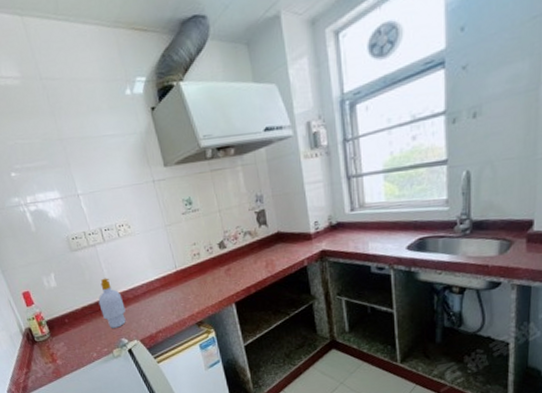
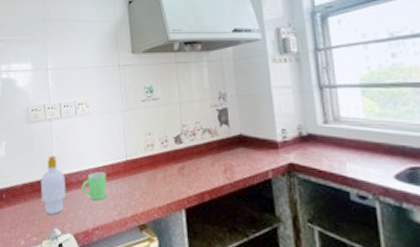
mug: none [138,285,164,310] -> present [81,172,107,201]

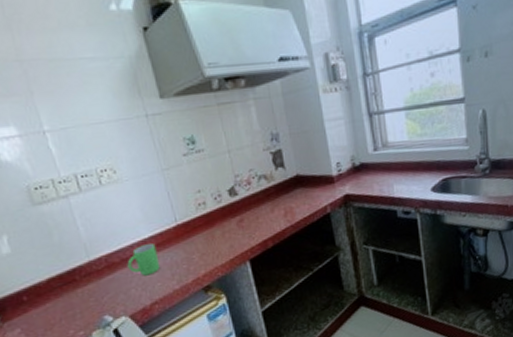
soap bottle: present [40,155,66,215] -> none [71,238,110,304]

